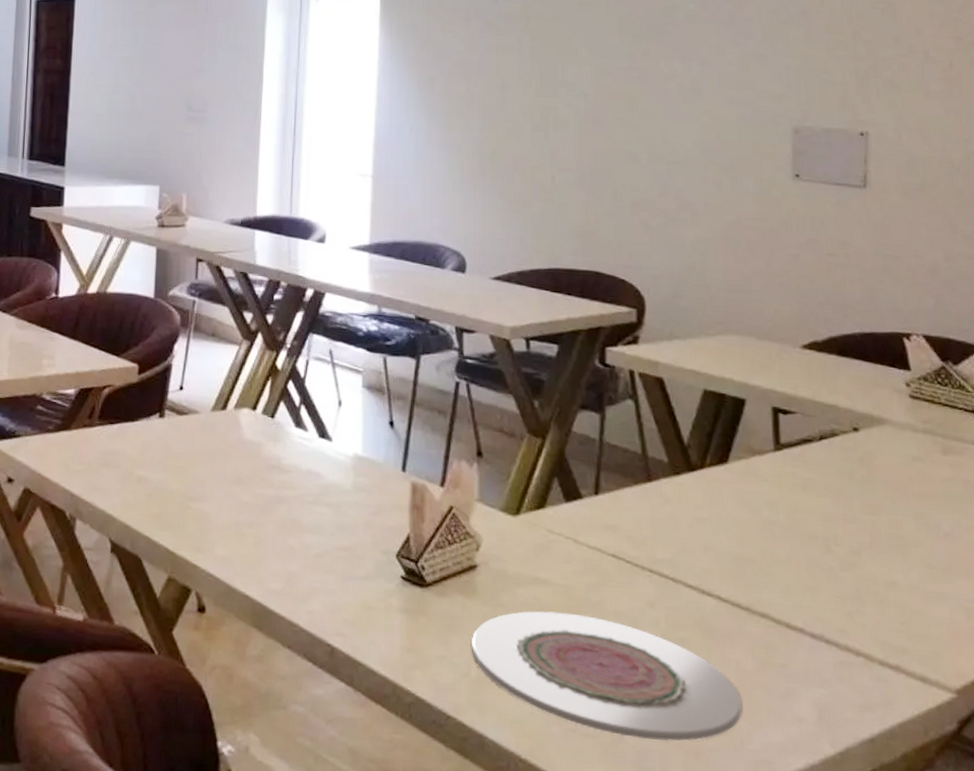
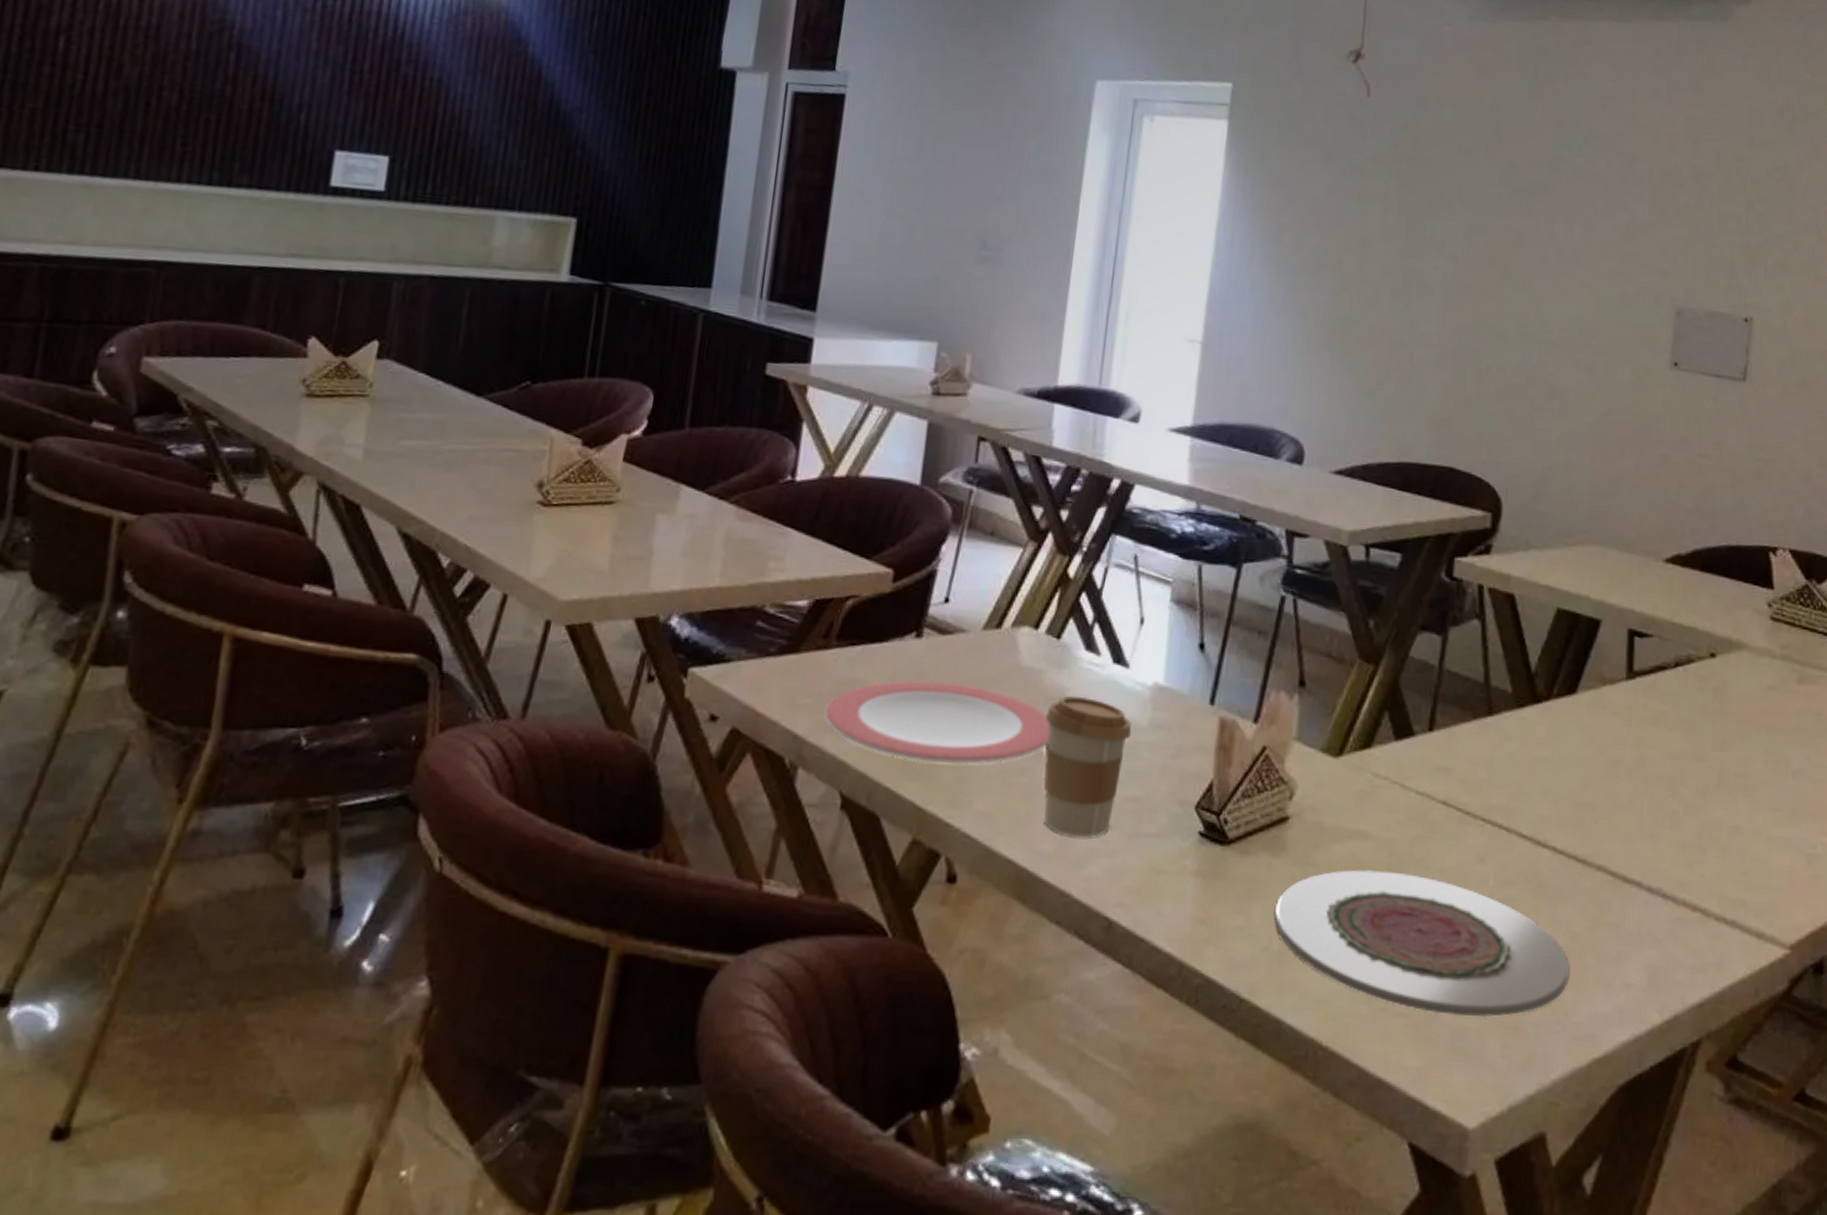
plate: none [93,451,272,519] -> present [824,680,1050,765]
coffee cup: none [267,464,338,579] -> present [1043,696,1132,838]

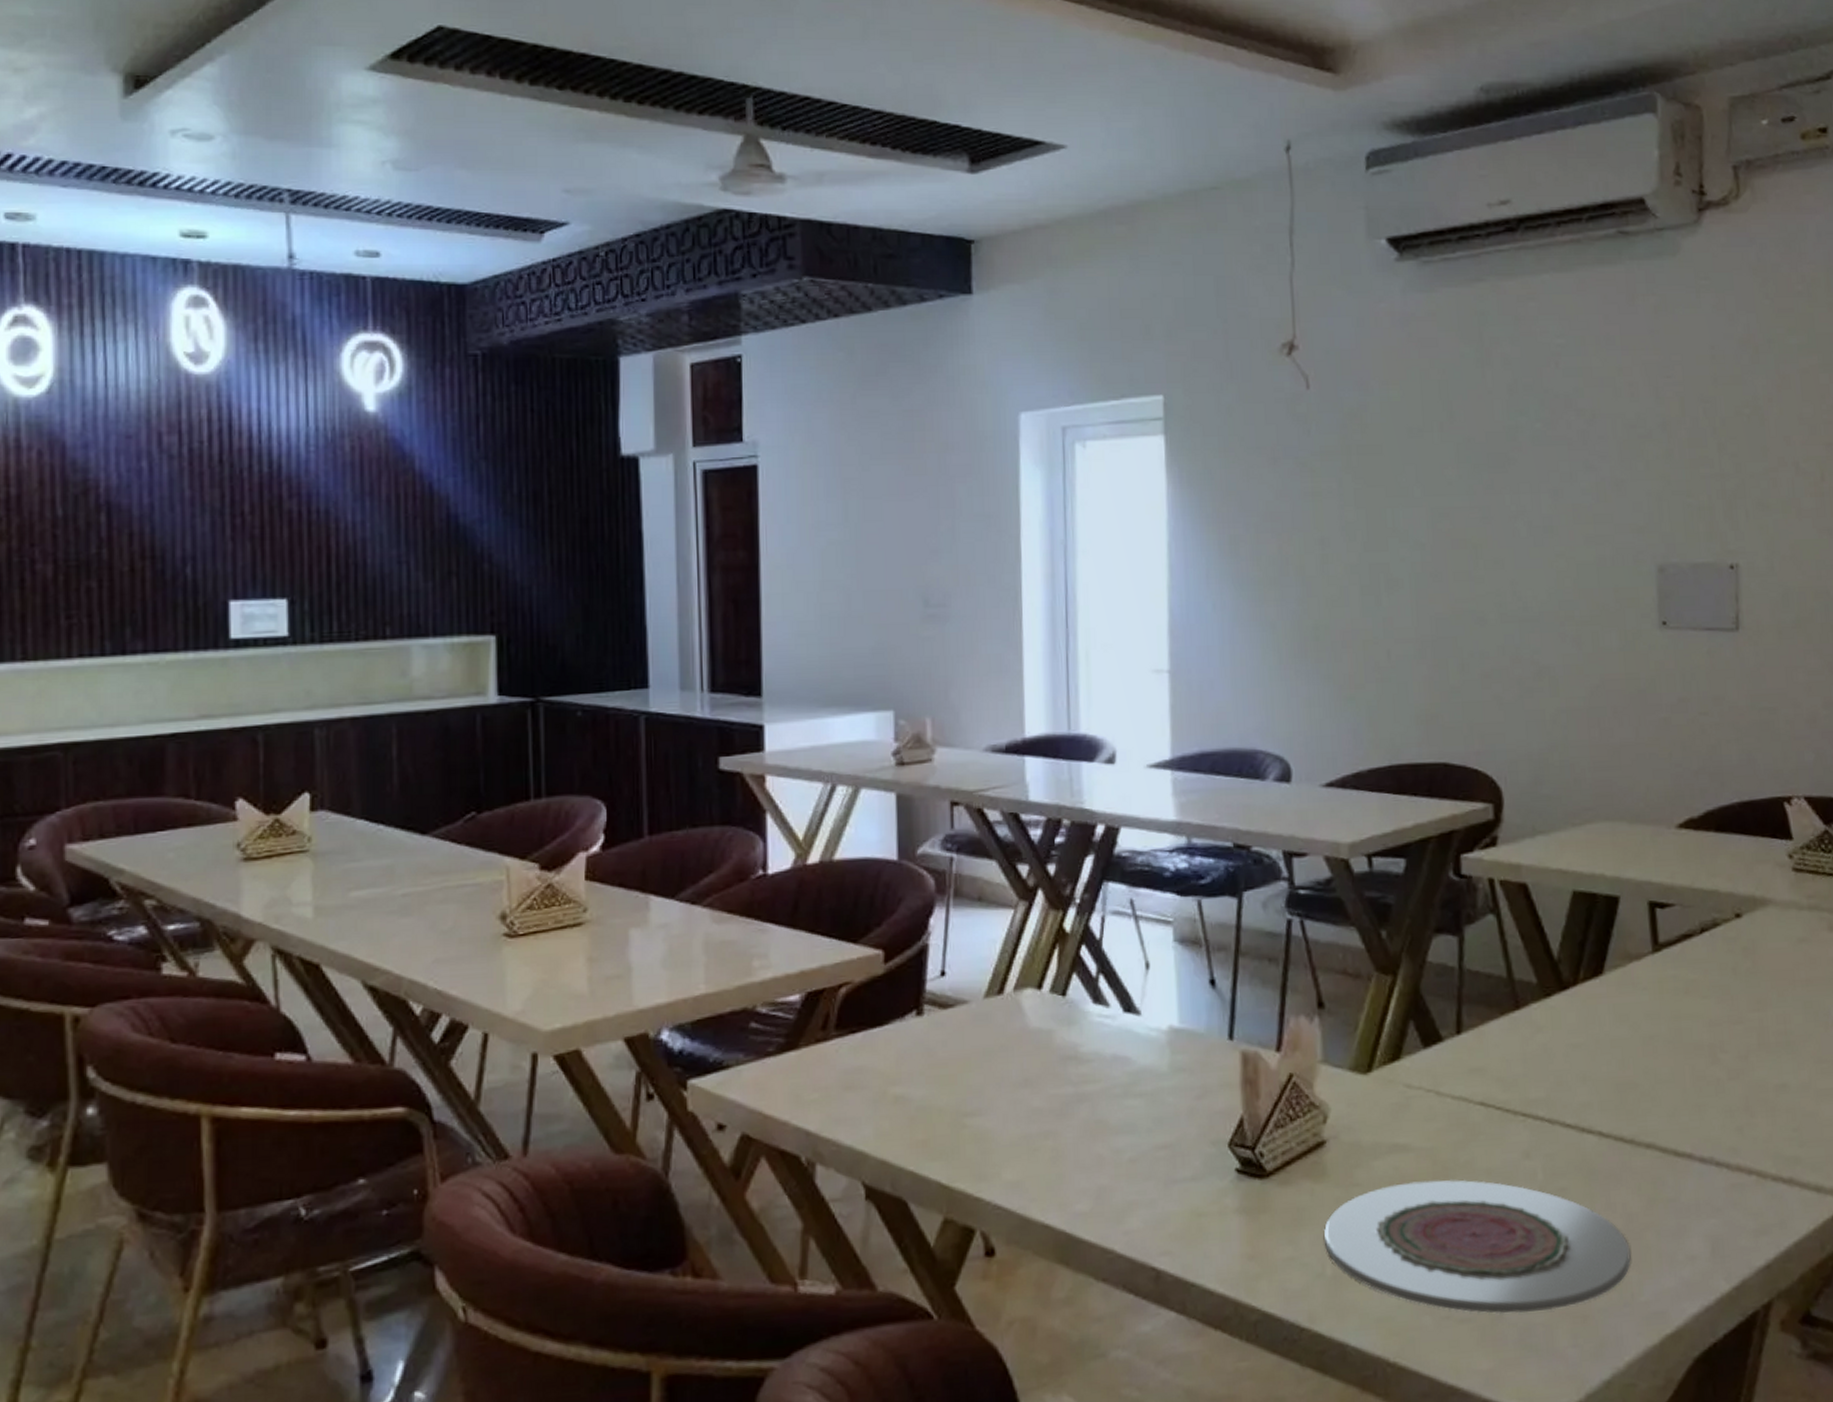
plate: present [824,680,1050,765] -> none [834,1055,1070,1141]
coffee cup: present [1043,696,1132,838] -> none [1063,1050,1153,1193]

